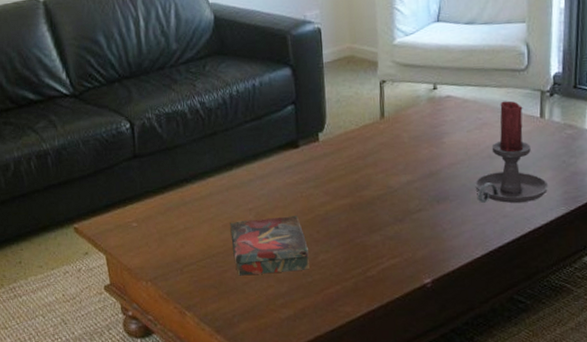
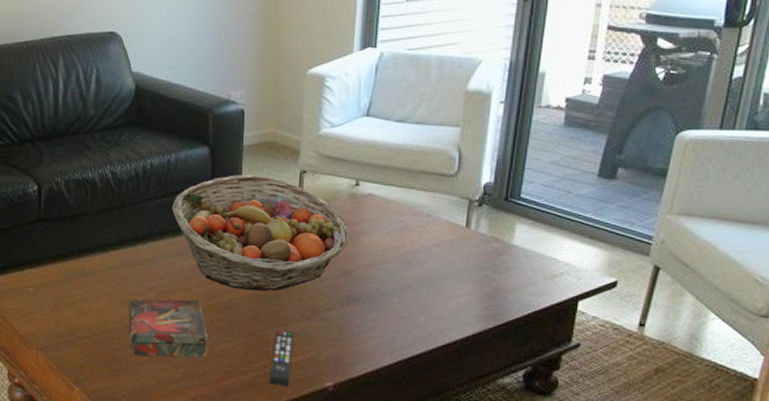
fruit basket: none [261,89,433,201] -> present [172,174,350,292]
remote control: none [371,235,391,288] -> present [270,331,294,386]
candle holder: present [475,101,549,203] -> none [389,205,468,314]

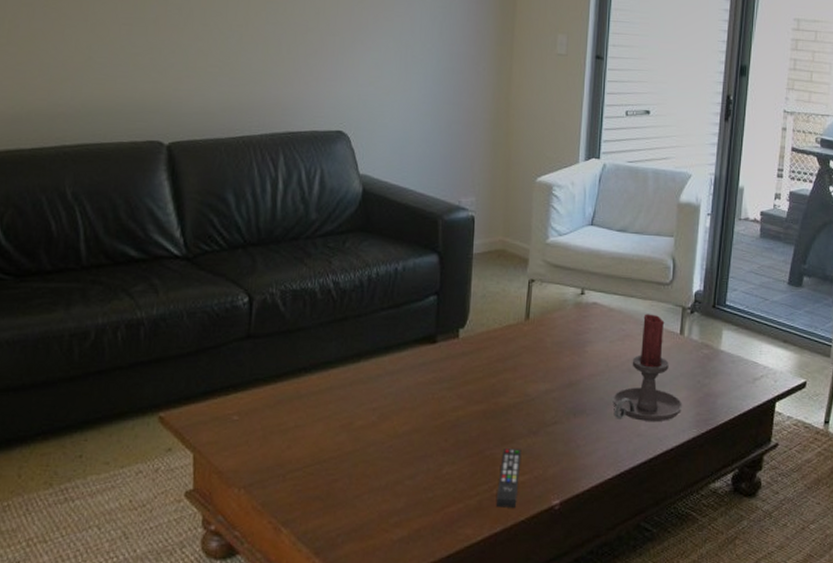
book: present [128,298,208,358] -> none [347,420,433,487]
fruit basket: present [172,174,350,292] -> none [398,283,576,407]
candle holder: none [389,205,468,314] -> present [613,314,683,421]

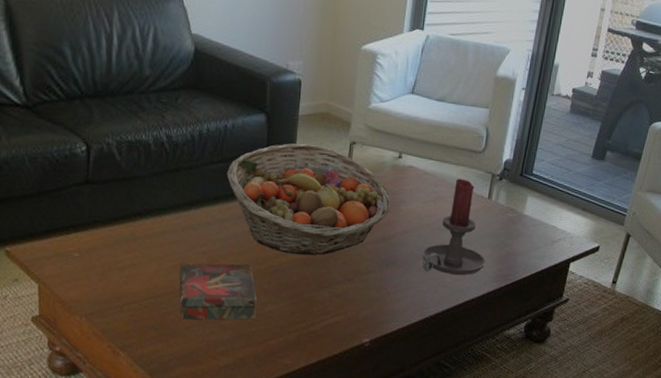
book: none [347,420,433,487] -> present [179,263,257,320]
fruit basket: none [398,283,576,407] -> present [227,143,391,256]
remote control: present [497,449,522,508] -> none [313,292,337,344]

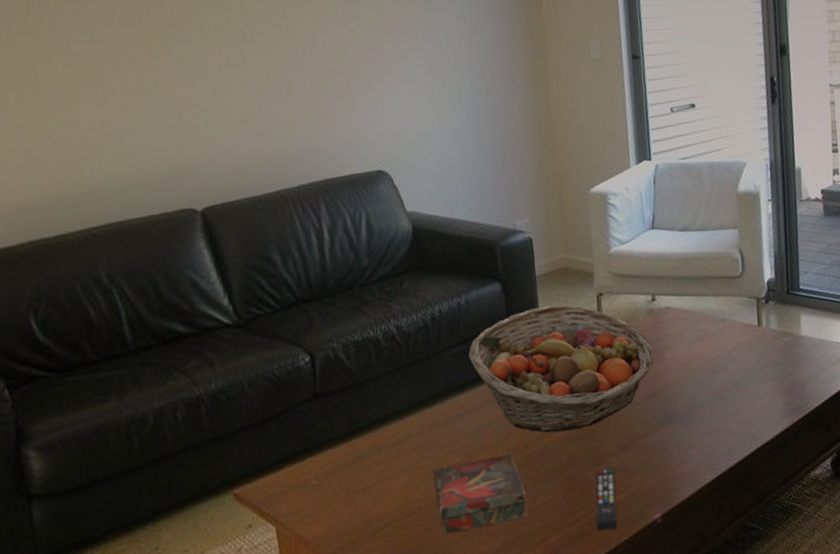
remote control: none [313,292,337,344] -> present [595,467,618,531]
candle holder: present [422,178,486,275] -> none [699,309,772,422]

